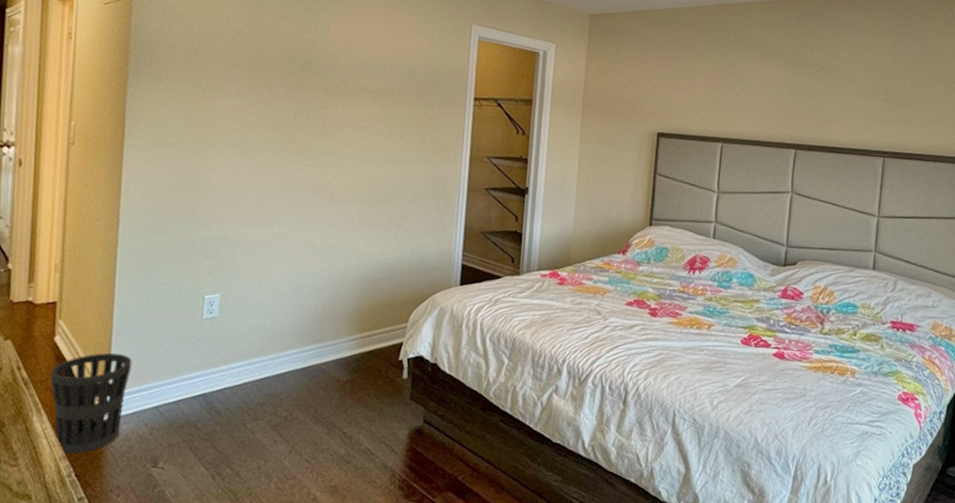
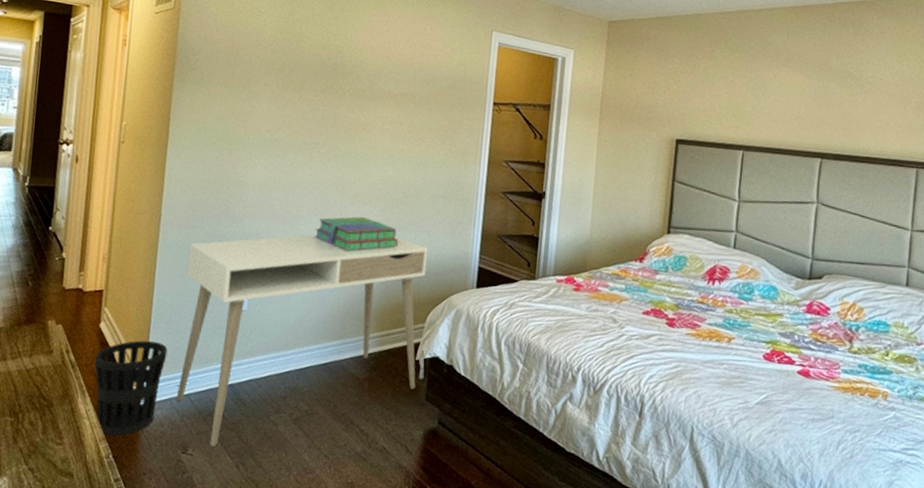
desk: none [143,236,409,459] -> present [175,234,428,447]
stack of books: none [288,216,379,253] -> present [314,216,399,252]

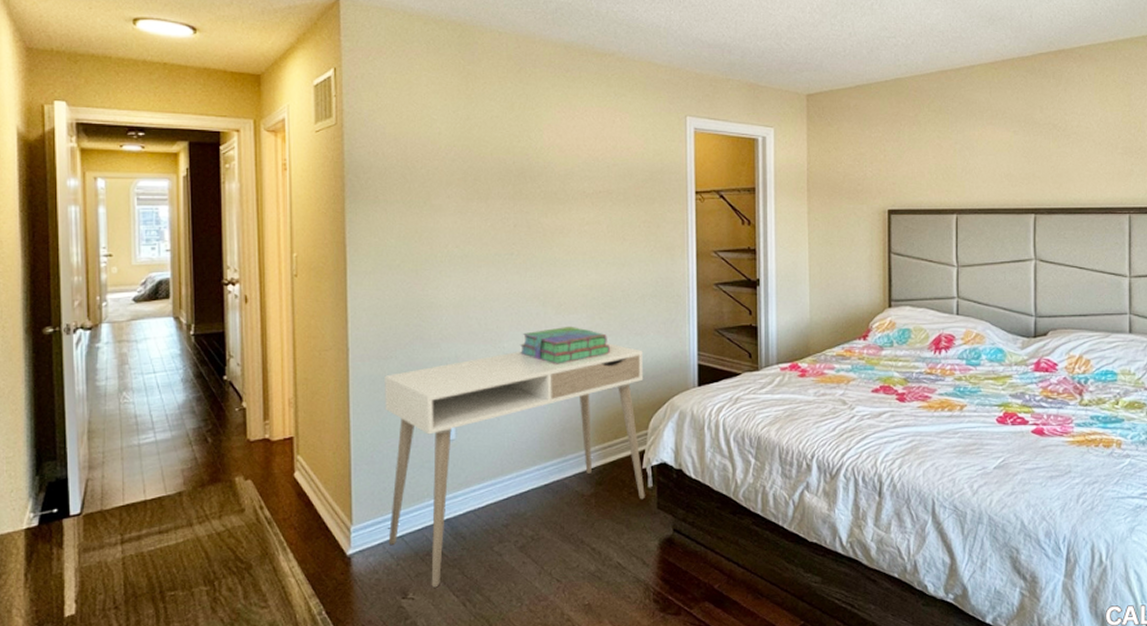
wastebasket: present [94,340,168,436] -> none [293,485,373,591]

